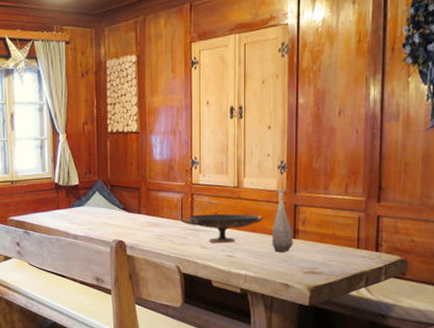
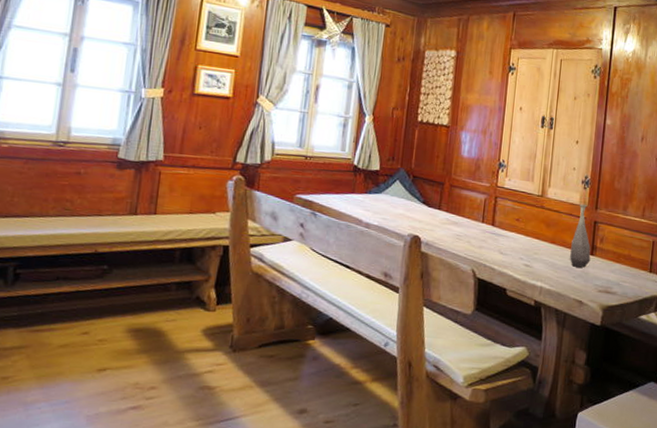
decorative bowl: present [181,213,263,244] -> none [482,218,564,252]

